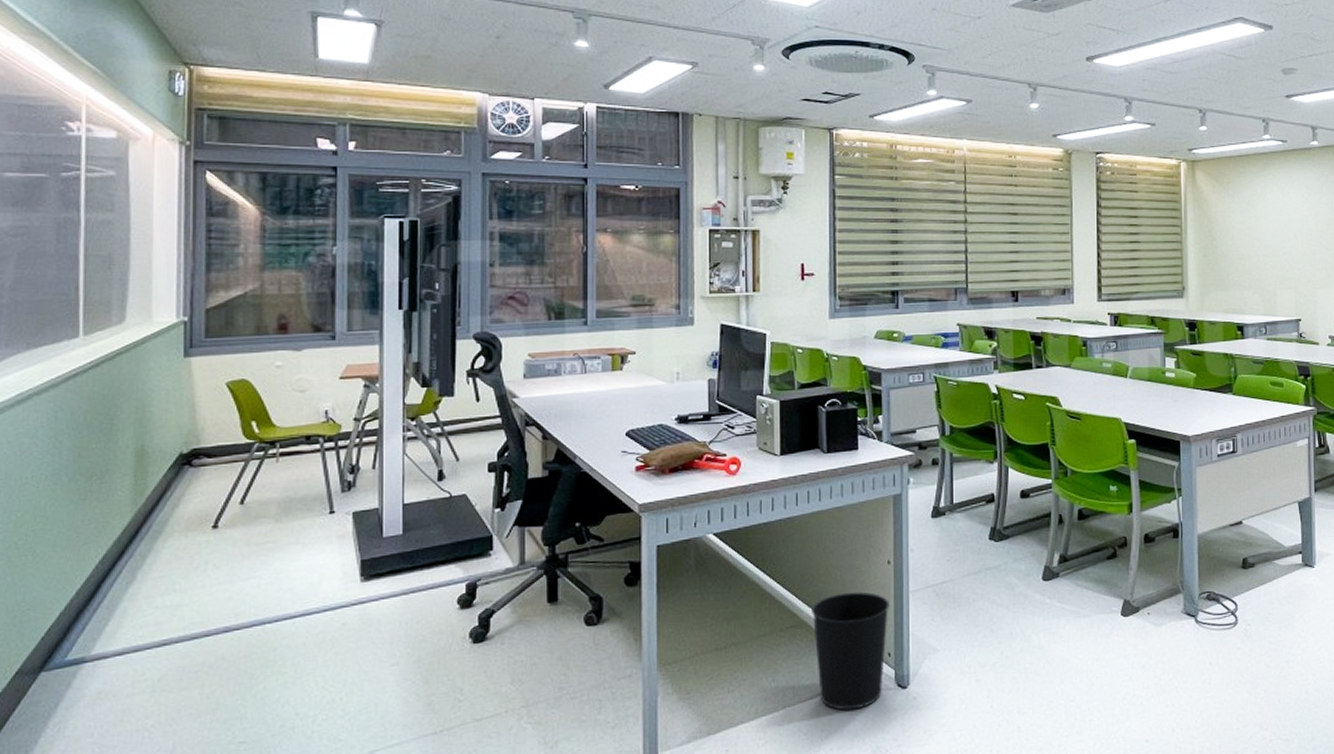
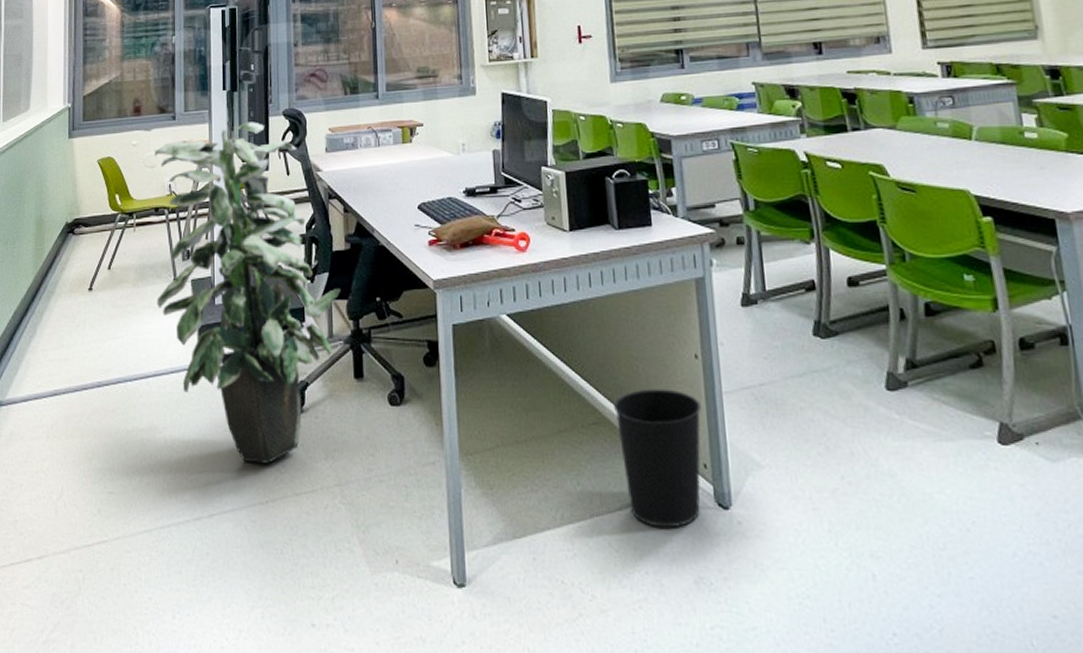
indoor plant: none [306,344,536,695] -> present [155,121,341,464]

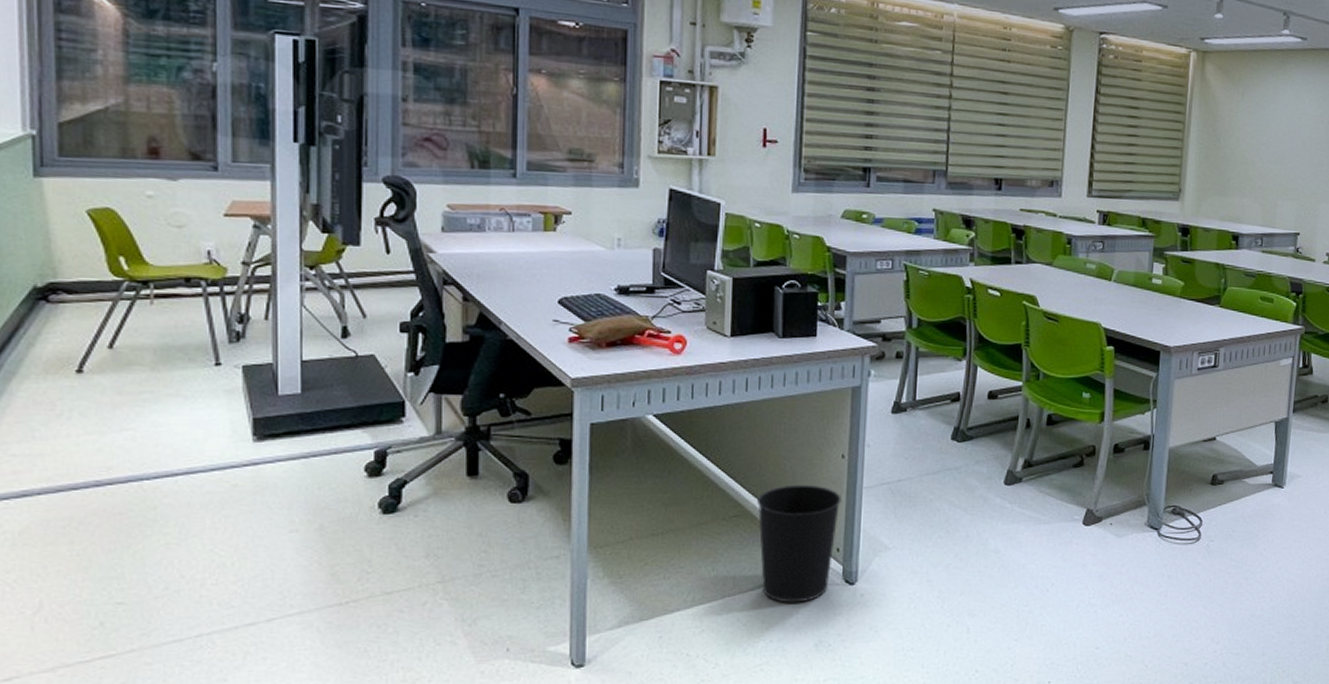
indoor plant: present [155,121,341,464] -> none [184,185,455,564]

